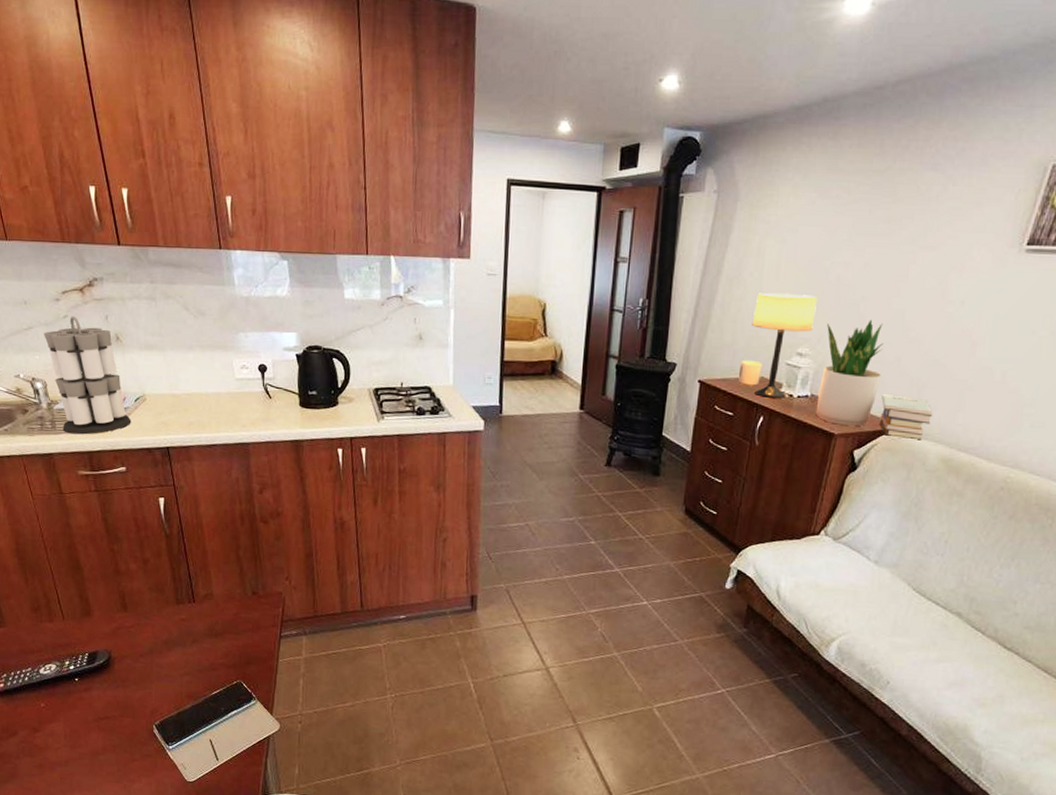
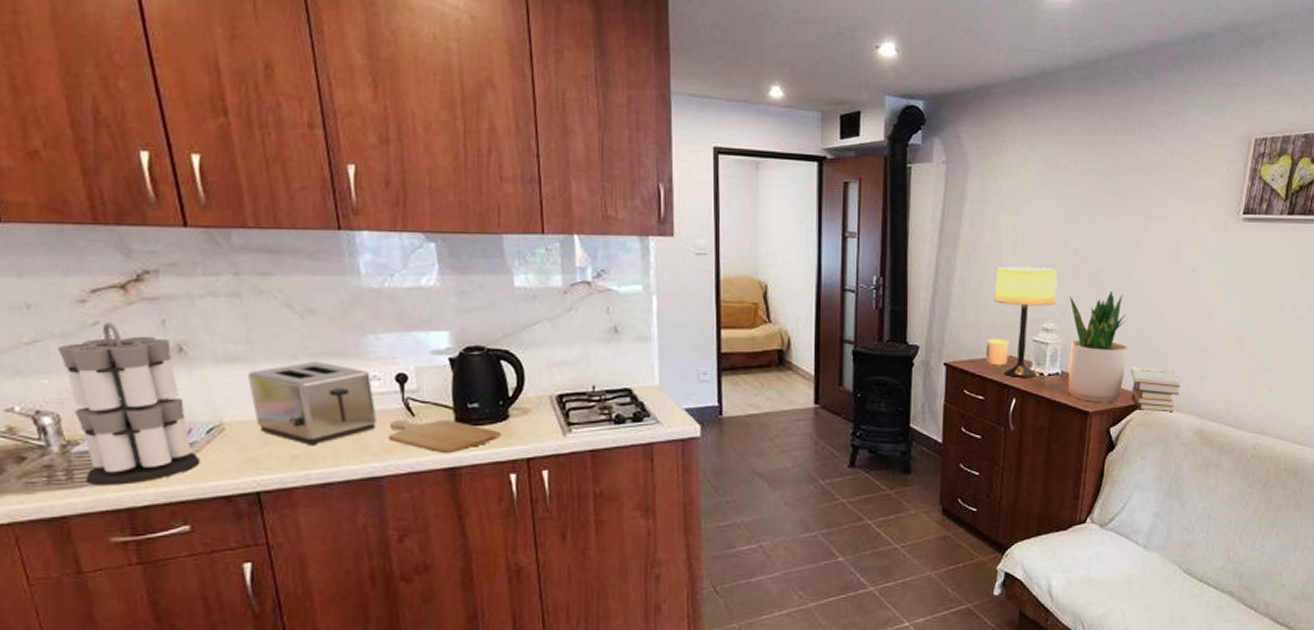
toaster: none [161,351,245,416] -> present [248,360,377,446]
chopping board: none [253,400,333,430] -> present [388,419,502,454]

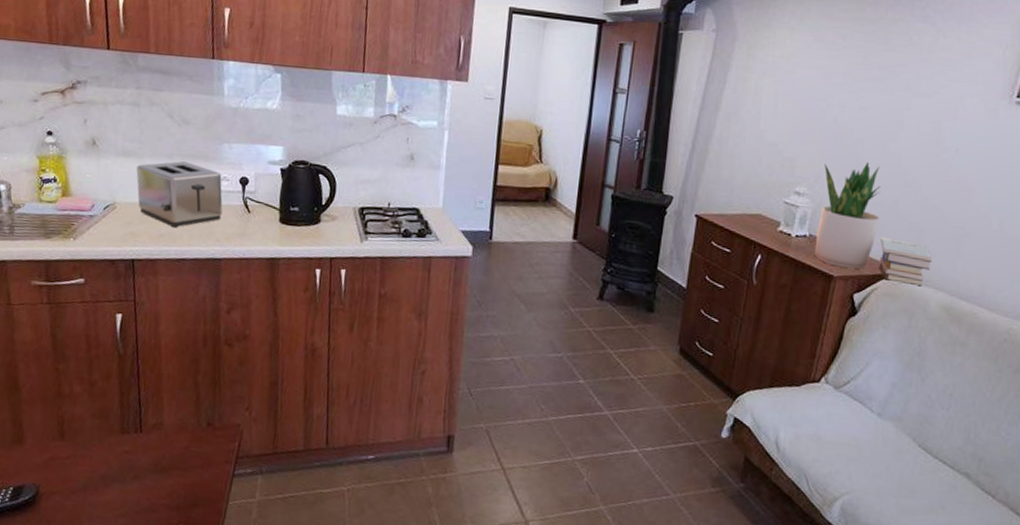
spice rack: present [56,322,201,486] -> none [15,118,97,243]
chopping board: present [388,419,502,454] -> none [229,214,314,247]
candle: present [985,338,1009,366] -> none [735,196,760,223]
table lamp: present [994,266,1057,377] -> none [749,130,814,237]

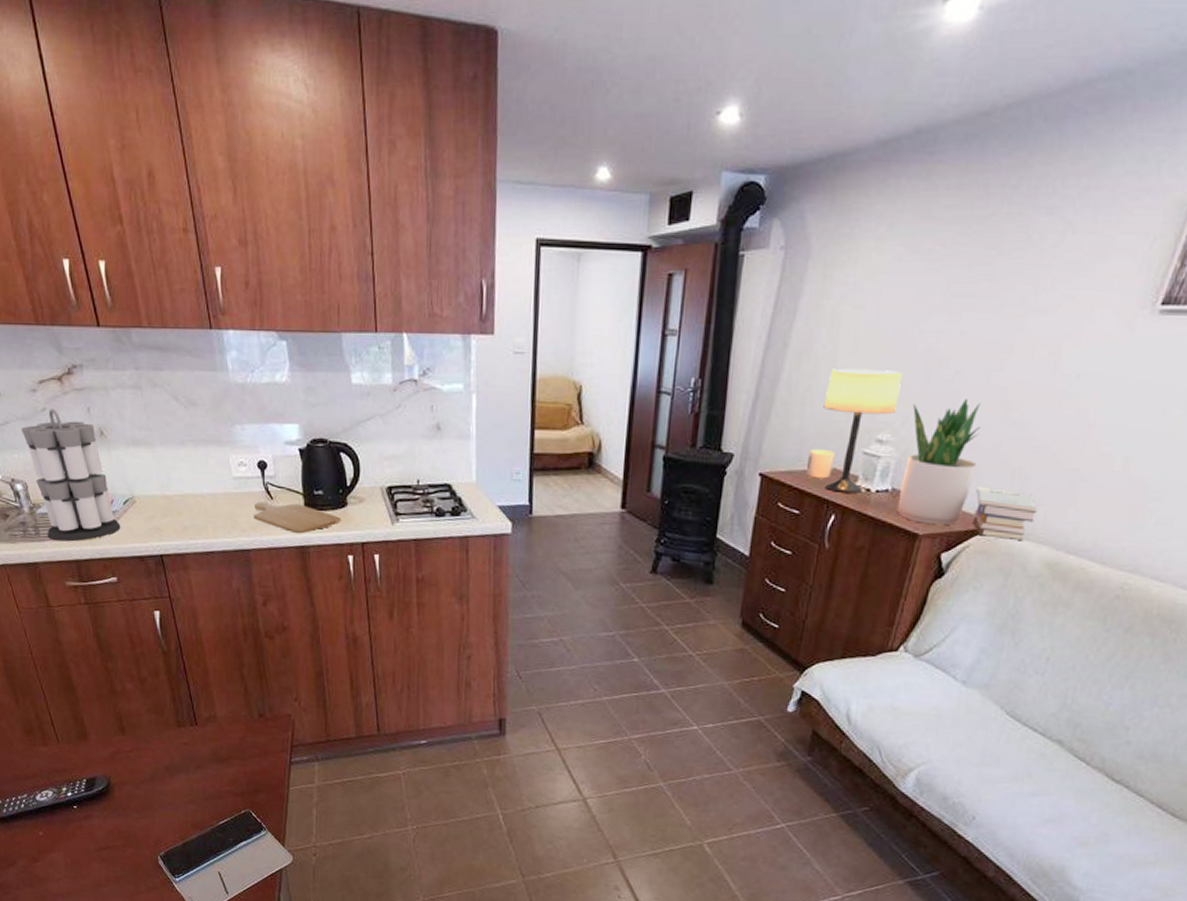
spice rack: none [15,118,97,243] -> present [20,409,121,542]
toaster: present [136,160,223,228] -> none [150,446,244,520]
chopping board: none [229,214,314,247] -> present [253,502,342,534]
candle: none [735,196,760,223] -> present [805,448,835,479]
table lamp: none [749,130,814,237] -> present [823,368,902,493]

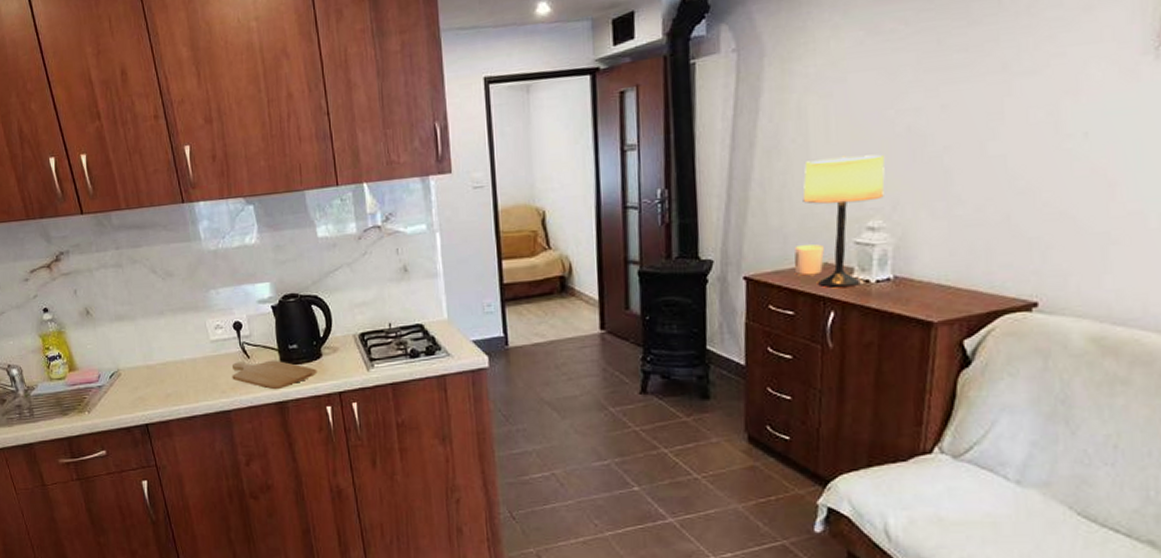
spice rack: present [20,409,121,542] -> none [15,294,108,420]
planter: present [896,398,981,526] -> none [903,172,986,311]
books: present [972,486,1038,541] -> none [991,263,1068,318]

